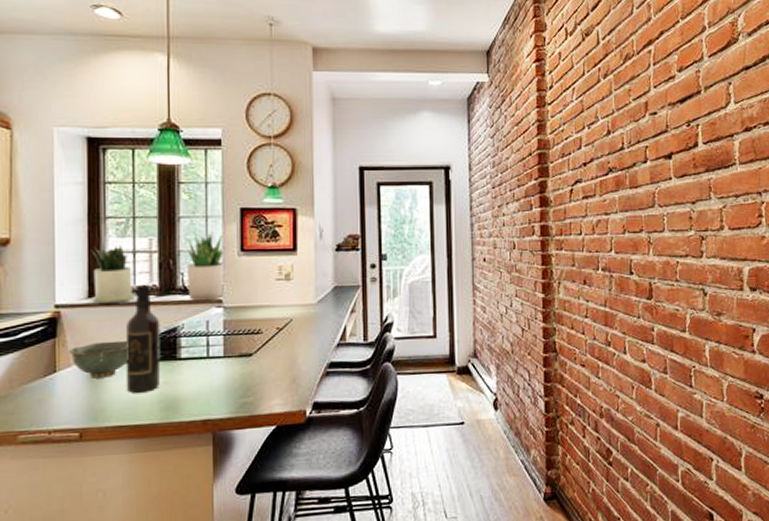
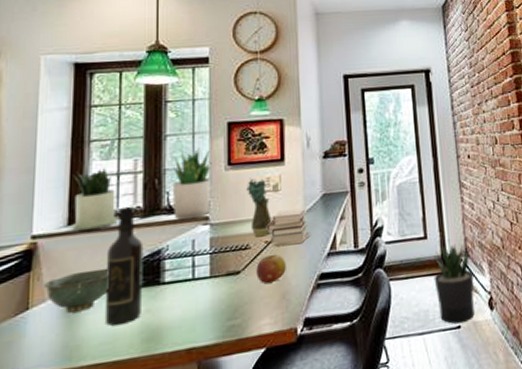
vase: none [259,265,284,323] -> present [246,178,272,238]
fruit: none [268,340,296,368] -> present [256,253,286,284]
books: none [279,298,321,333] -> present [267,207,311,246]
planter: none [441,340,481,420] -> present [434,240,475,324]

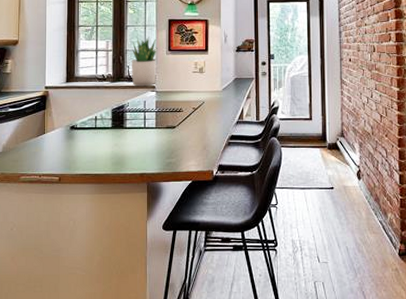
bowl: present [43,268,107,313] -> none [53,113,91,139]
planter: present [70,168,119,231] -> none [68,46,97,86]
wine bottle: present [104,206,144,326] -> none [89,73,113,151]
vase: present [246,178,272,238] -> none [181,61,198,104]
fruit: present [256,253,286,284] -> none [186,117,207,138]
books: present [267,207,311,246] -> none [195,87,225,113]
planter: present [434,240,475,324] -> none [315,122,347,185]

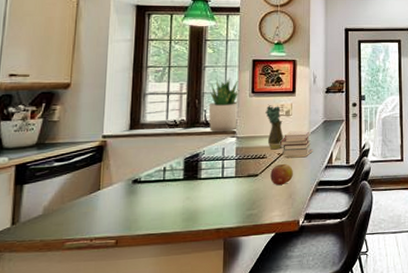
vase: none [181,61,198,104] -> present [265,104,284,150]
fruit: none [186,117,207,138] -> present [270,163,293,186]
books: none [195,87,225,113] -> present [280,130,313,158]

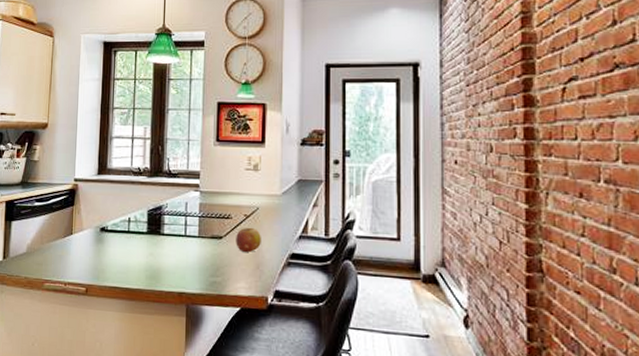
planter: present [208,78,239,132] -> none [171,123,203,185]
vase: present [265,104,284,150] -> none [231,155,251,210]
books: present [280,130,313,158] -> none [247,189,285,223]

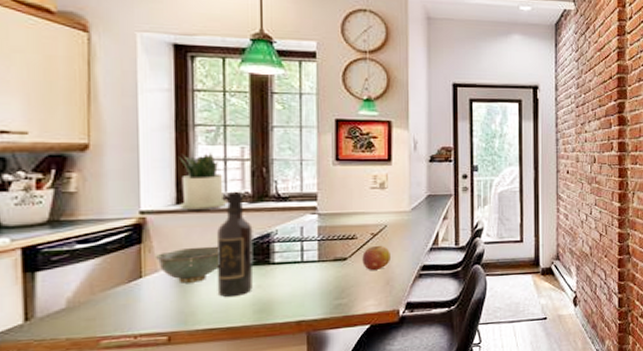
bowl: none [81,212,124,244] -> present [154,246,218,283]
planter: none [99,132,132,181] -> present [178,153,227,210]
wine bottle: none [121,166,149,260] -> present [216,191,254,297]

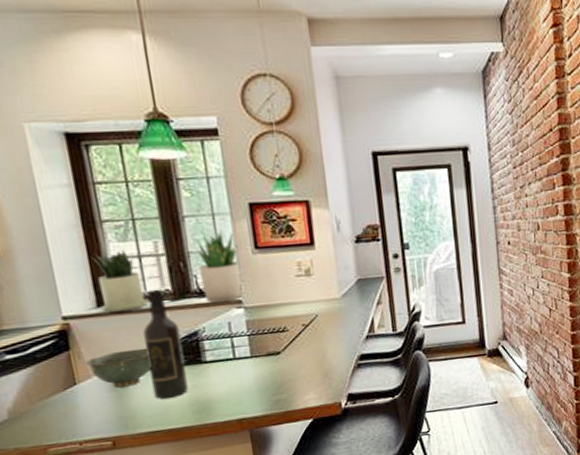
planter: none [280,141,320,208] -> present [196,230,244,303]
fruit: present [362,245,390,271] -> none [296,336,326,364]

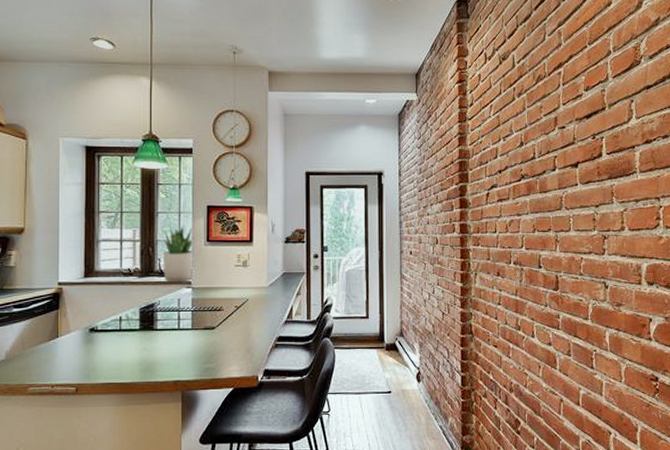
bowl: present [85,348,151,388] -> none [68,313,114,343]
planter: present [92,250,149,313] -> none [86,235,122,282]
wine bottle: present [143,289,188,399] -> none [113,267,141,356]

